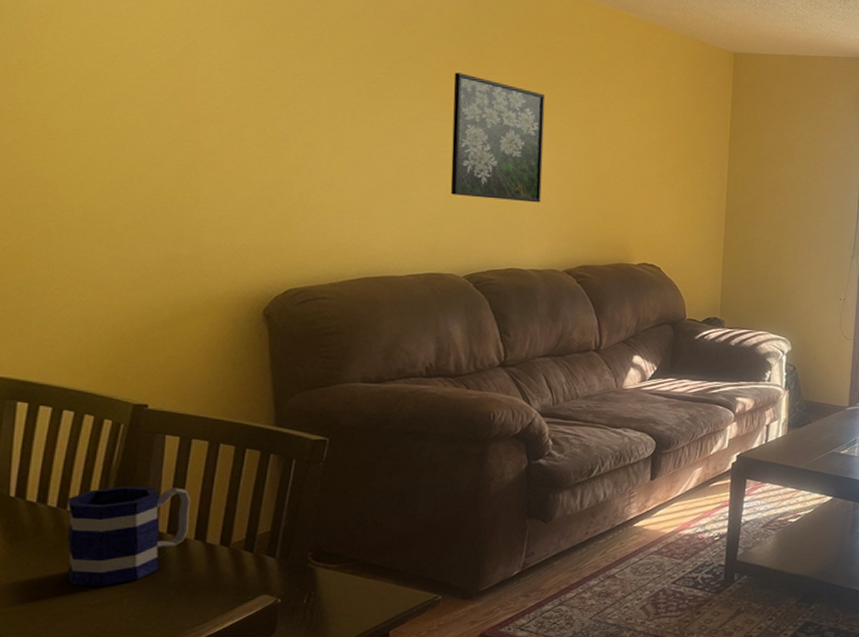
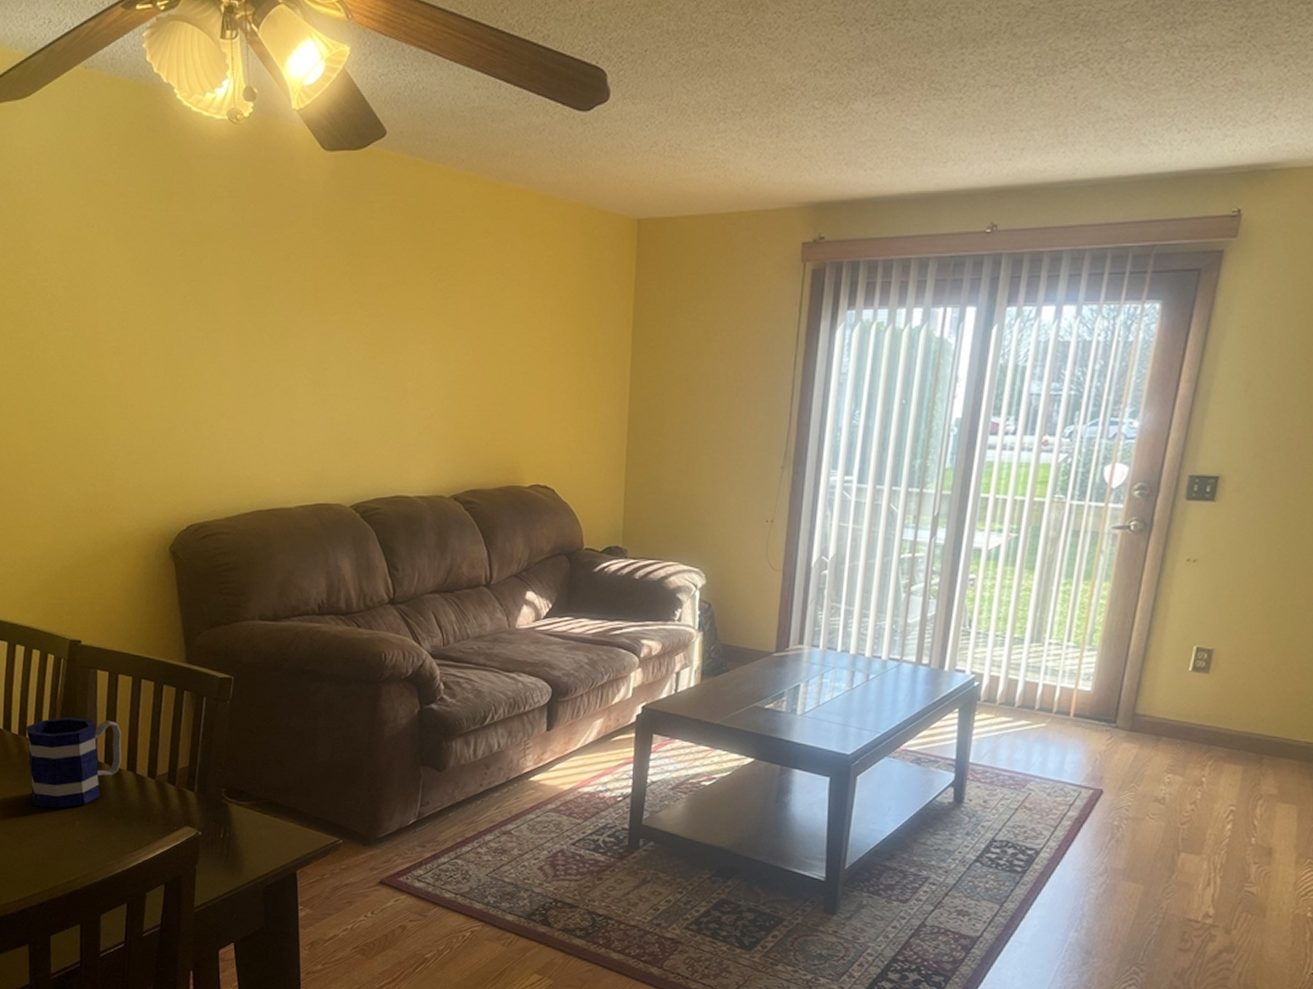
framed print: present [450,72,546,203] -> none [332,278,426,421]

